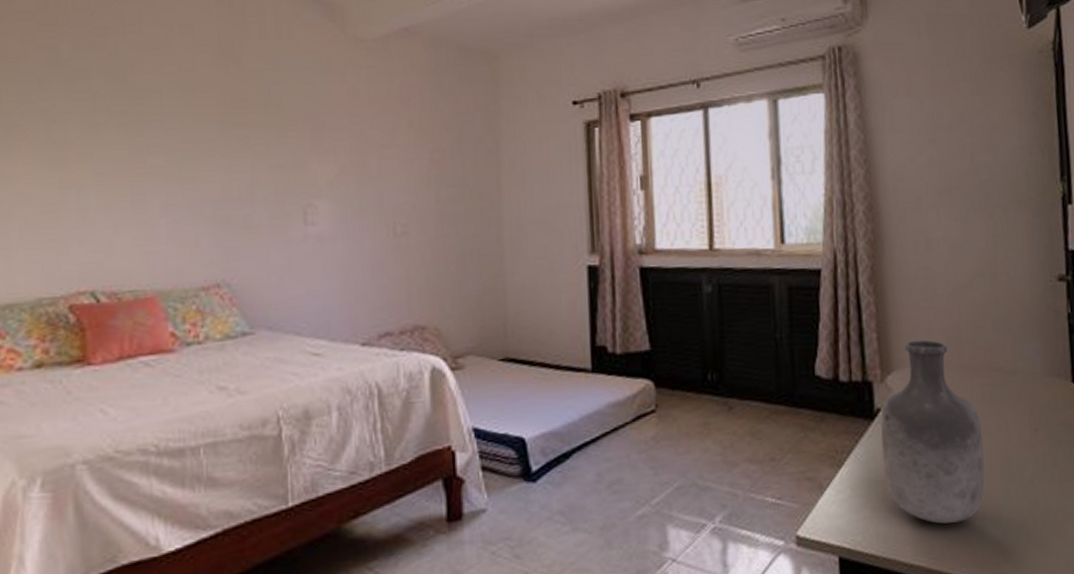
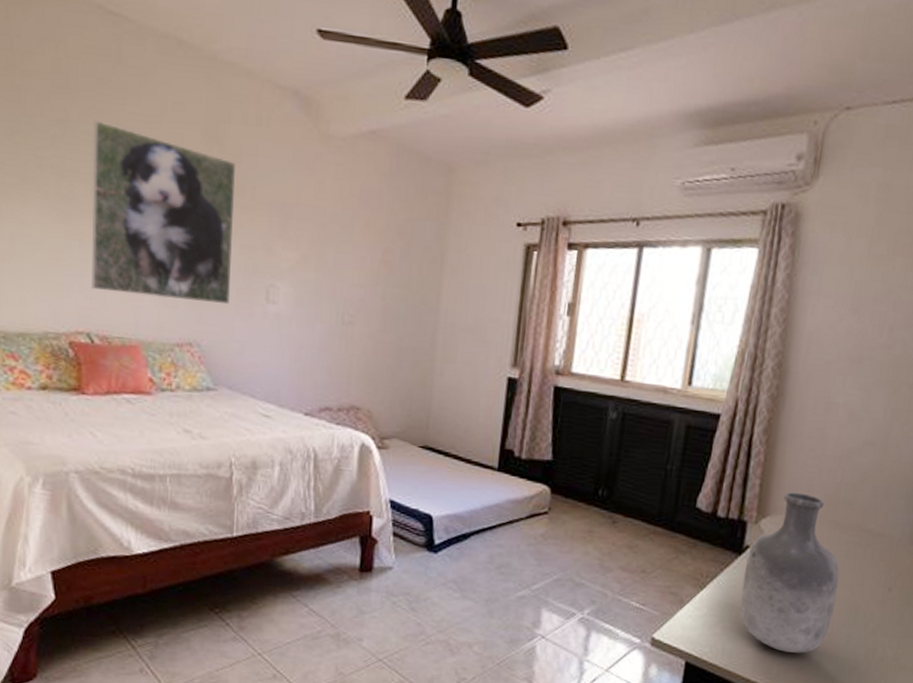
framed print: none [88,55,261,241] -> present [90,120,235,305]

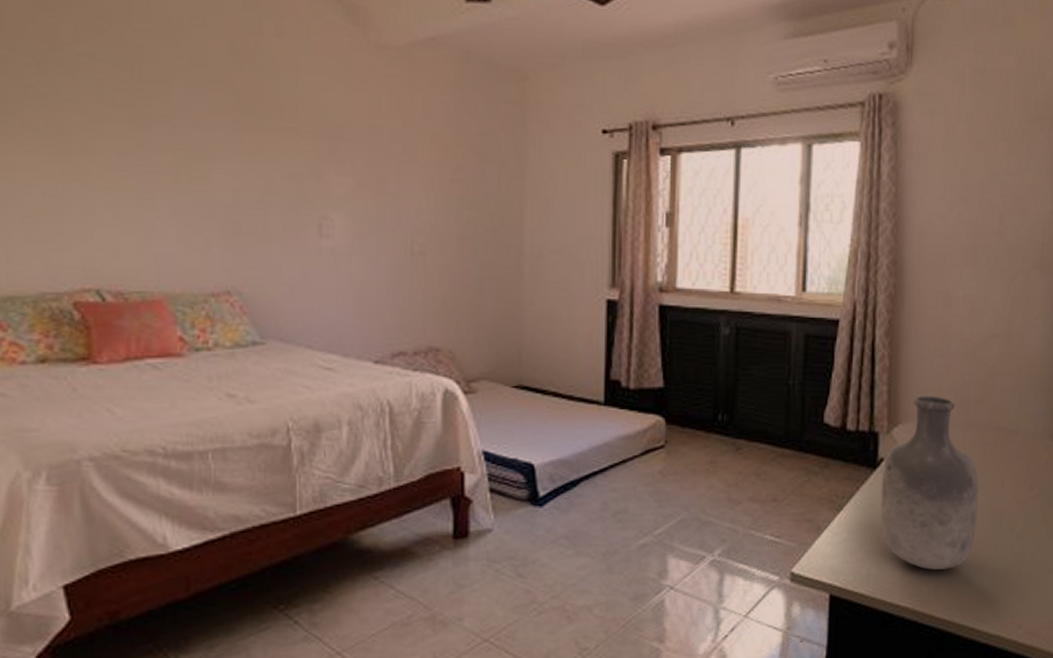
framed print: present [90,120,235,305] -> none [91,40,274,243]

